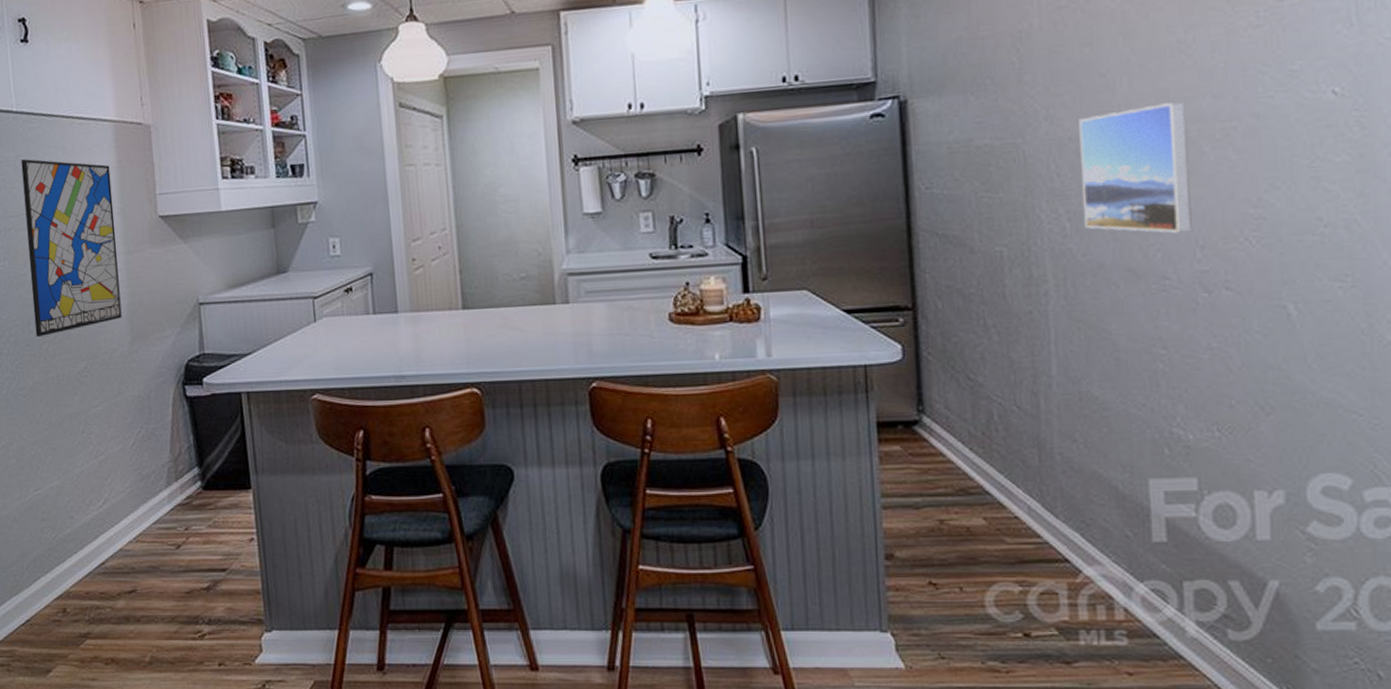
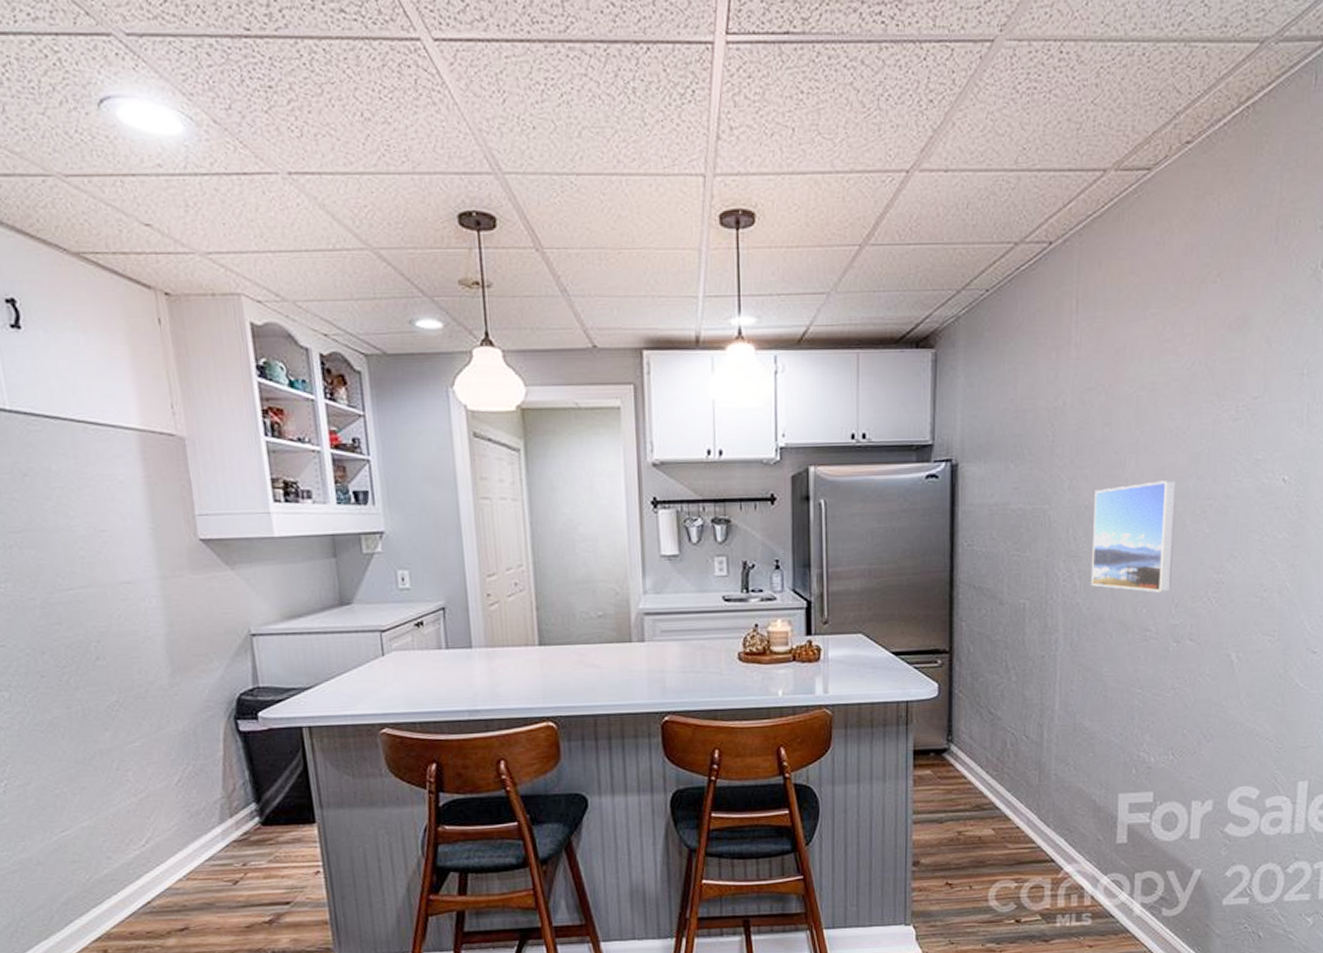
wall art: present [21,159,122,337] -> none [20,467,159,667]

